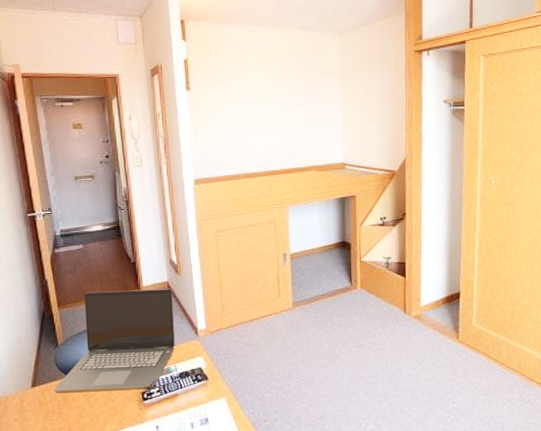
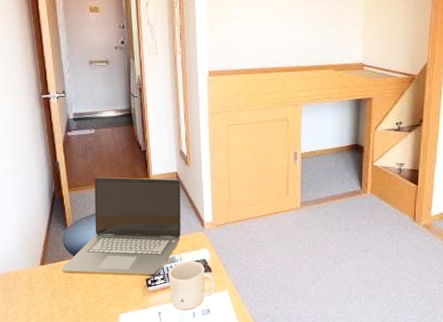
mug: none [164,370,213,422] -> present [168,260,216,311]

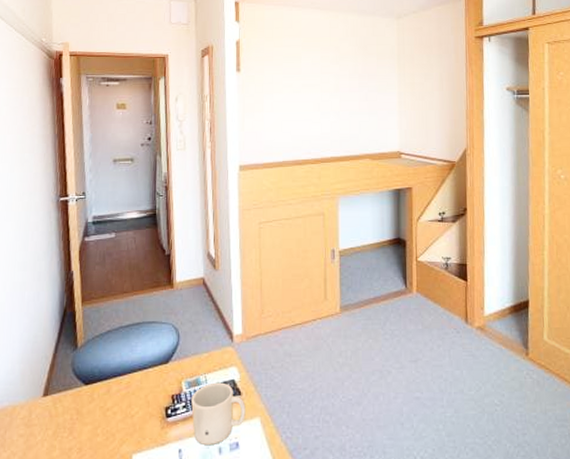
laptop: present [61,177,182,276] -> none [66,286,208,404]

